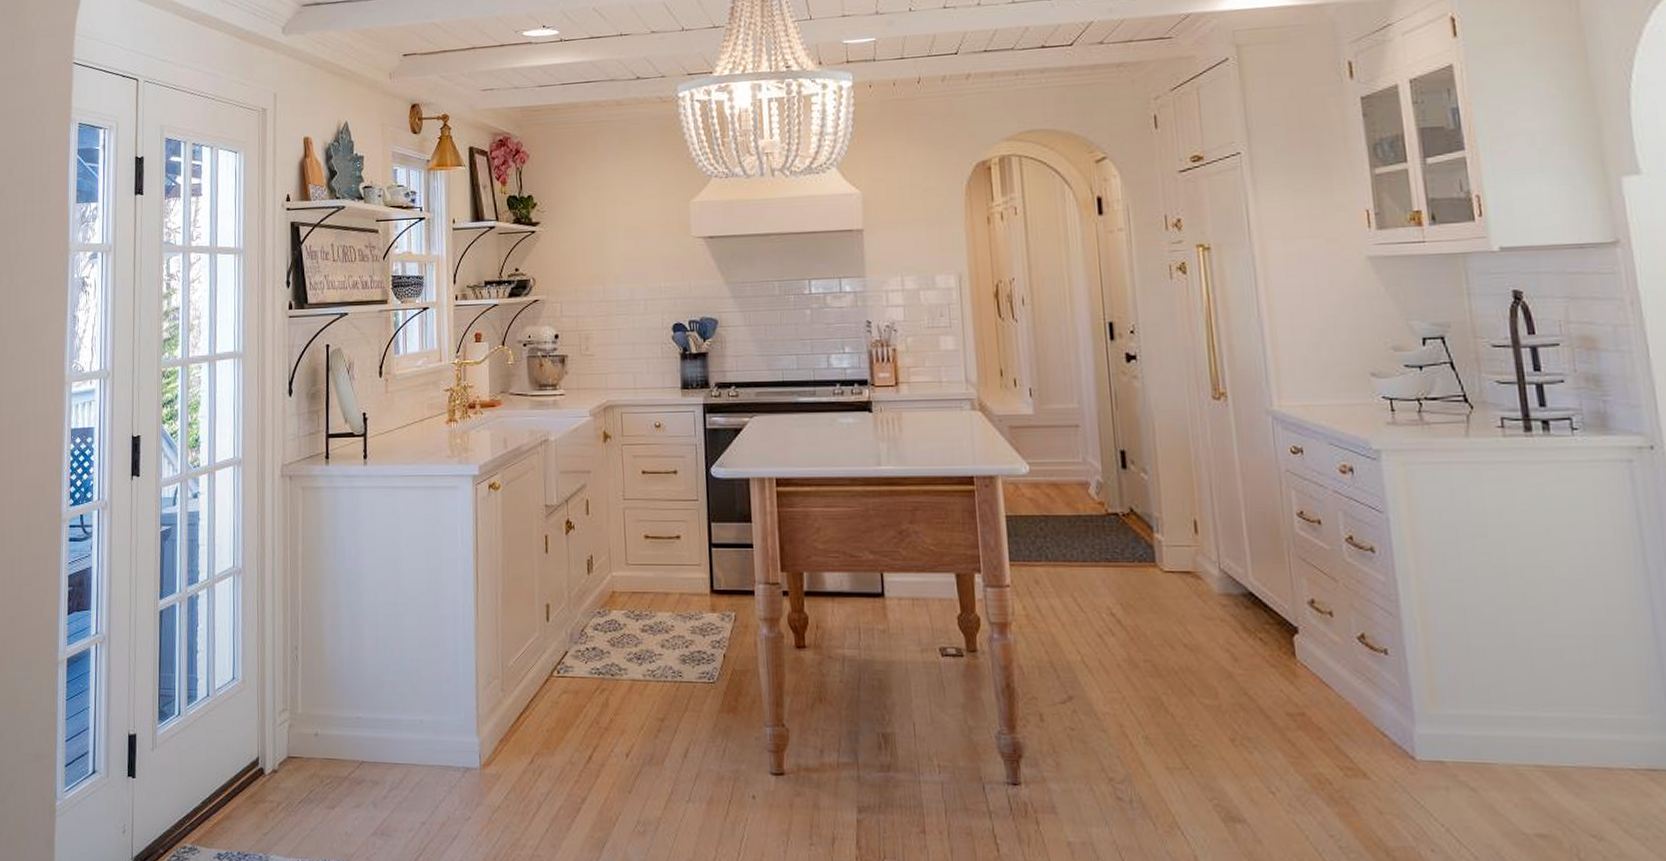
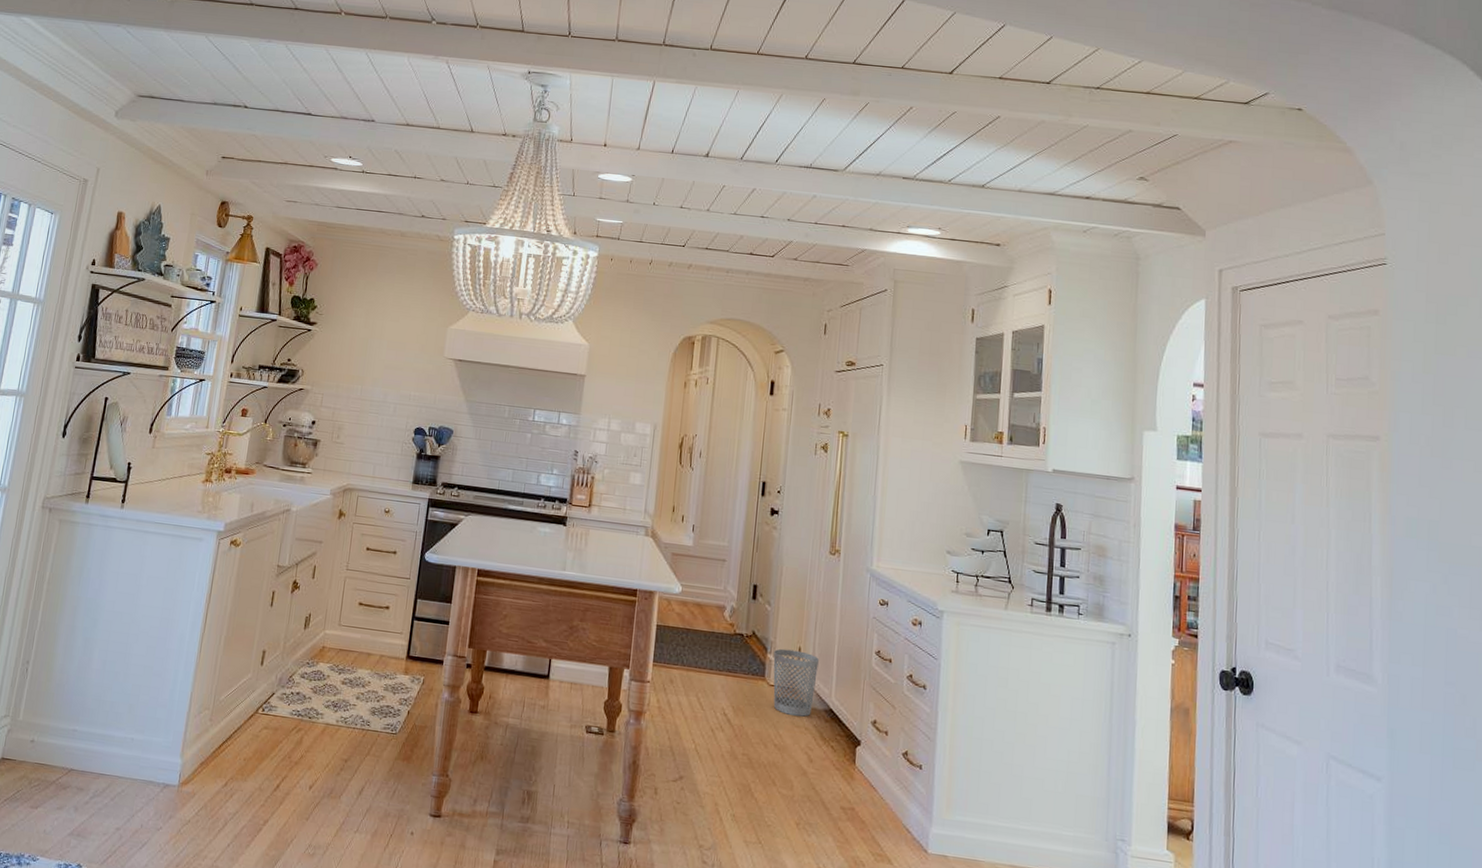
wastebasket: none [1162,524,1225,606] -> present [773,648,820,717]

